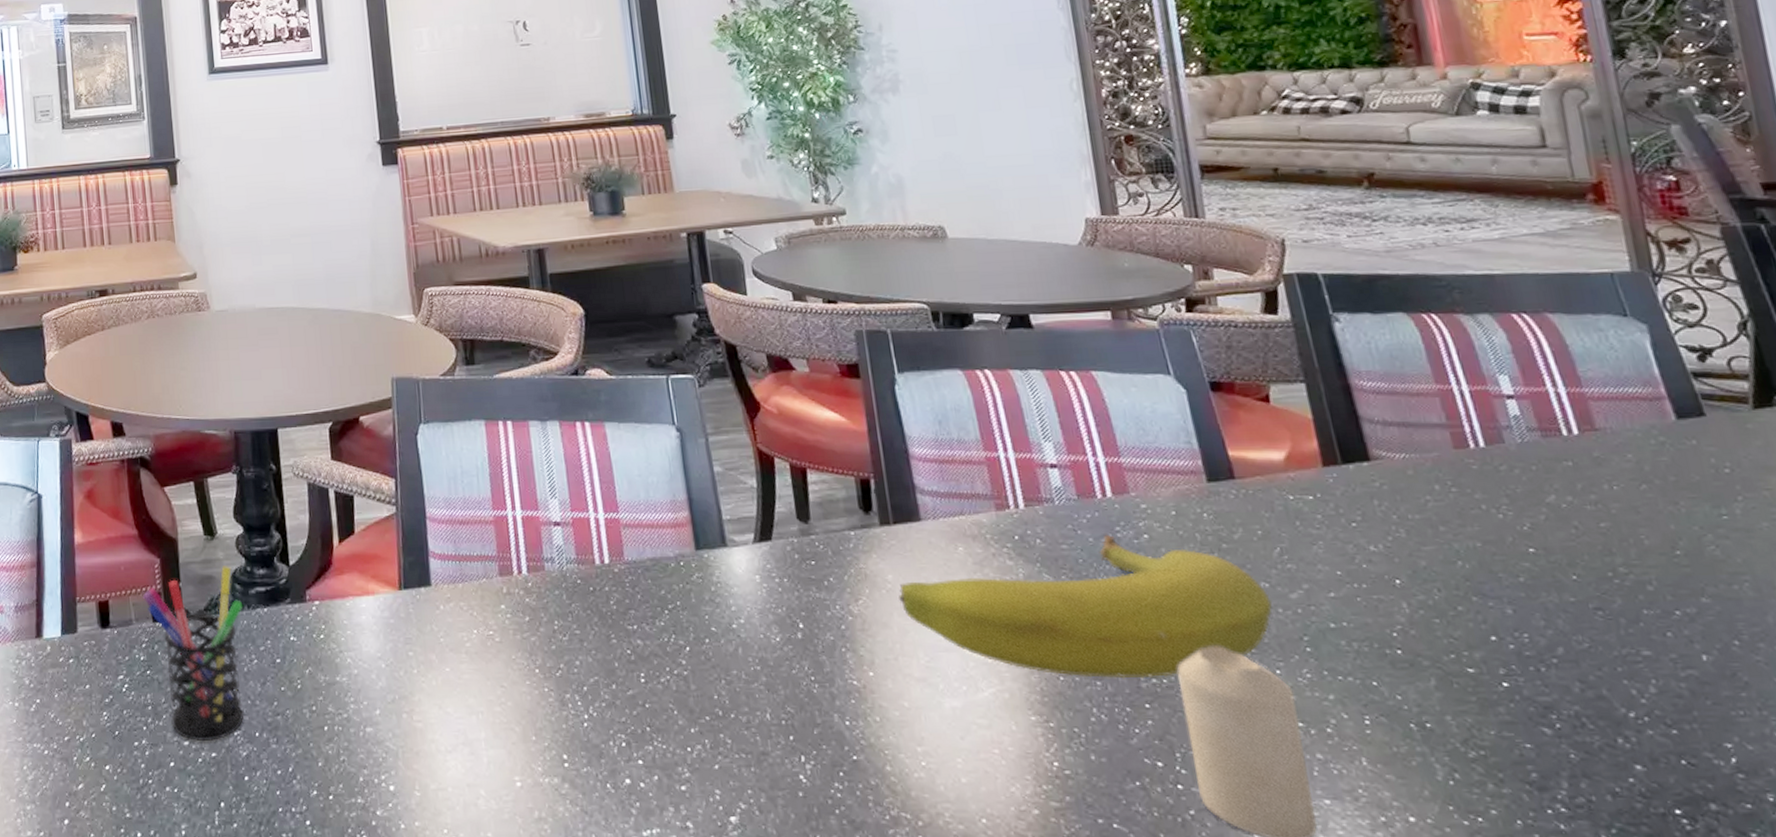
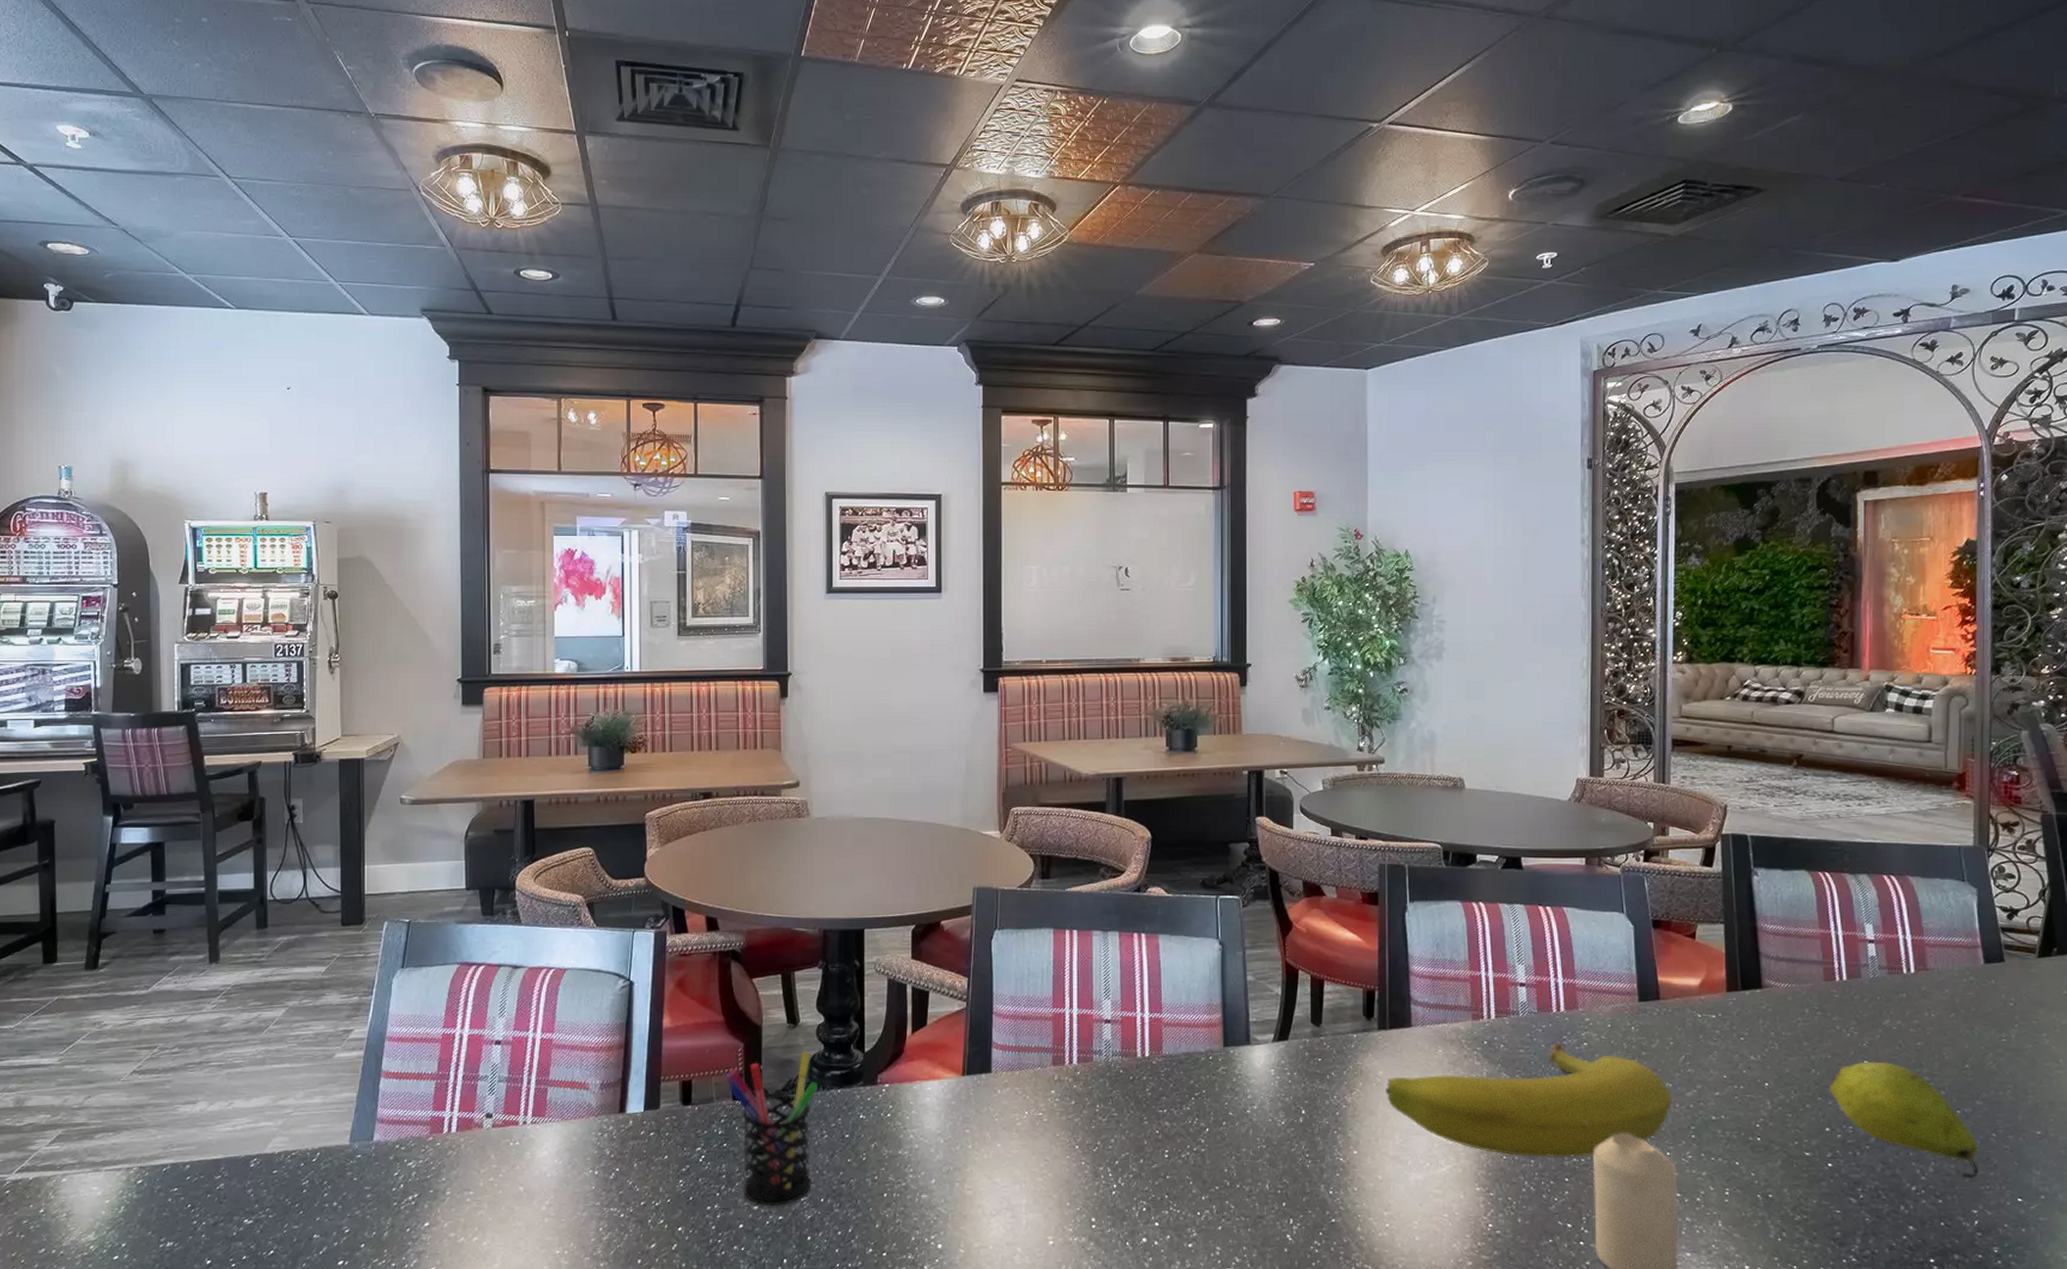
fruit: none [1486,549,1724,700] -> present [1829,1061,1979,1178]

